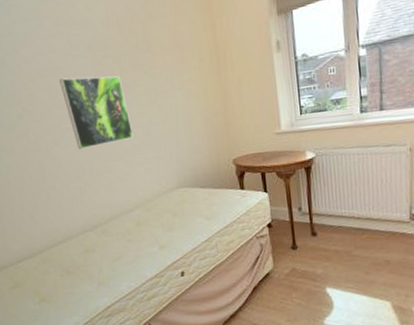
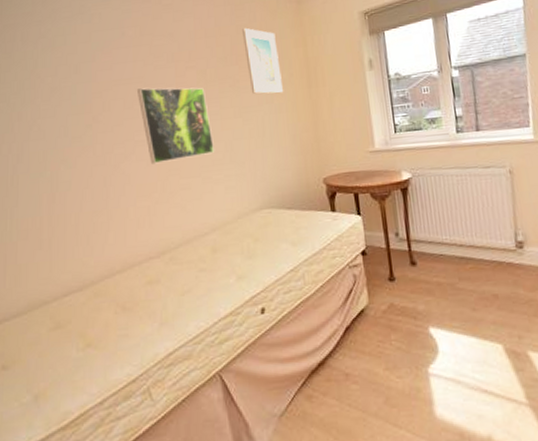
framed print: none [151,12,195,80] -> present [241,27,284,94]

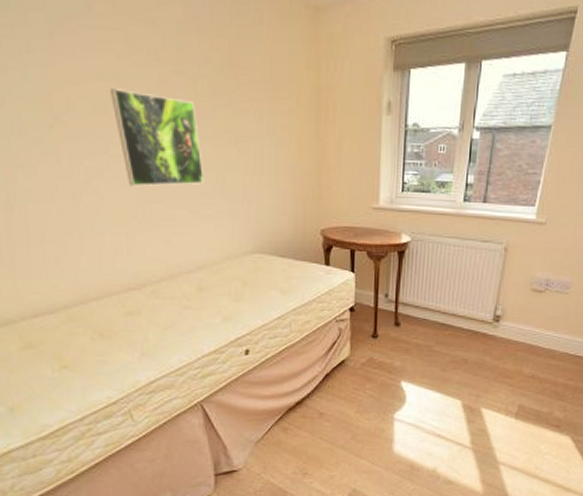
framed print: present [241,27,284,94] -> none [243,30,288,125]

